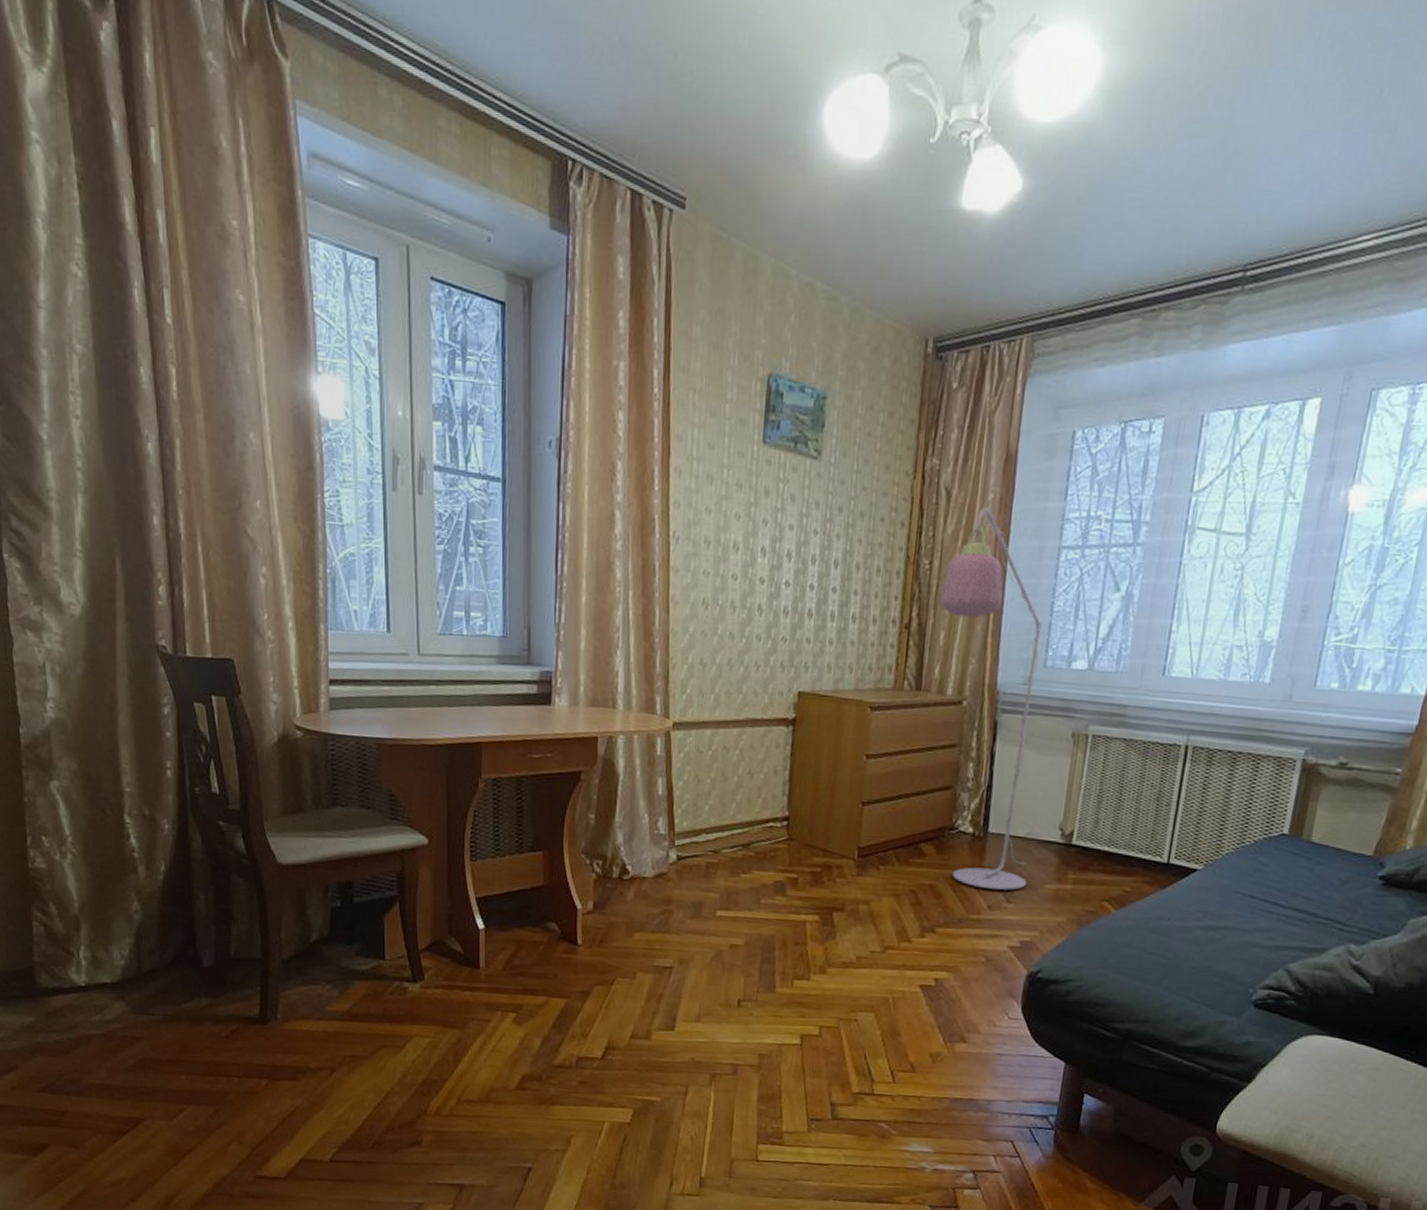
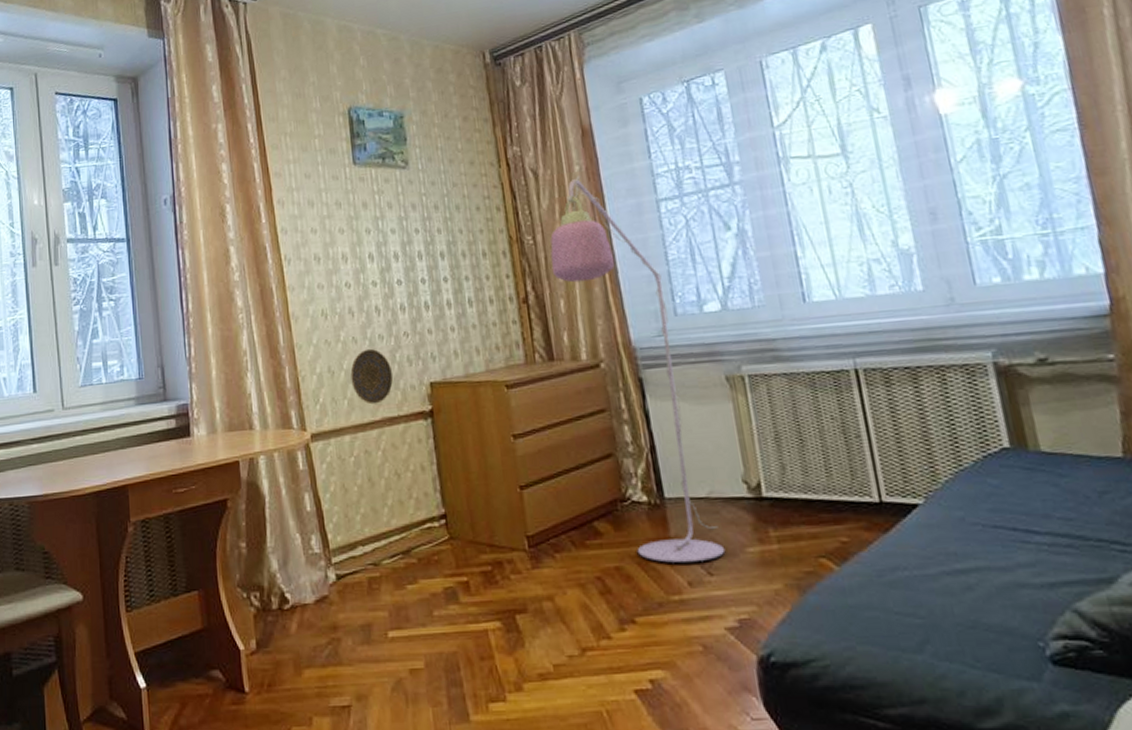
decorative plate: none [721,647,764,704] -> present [350,348,394,405]

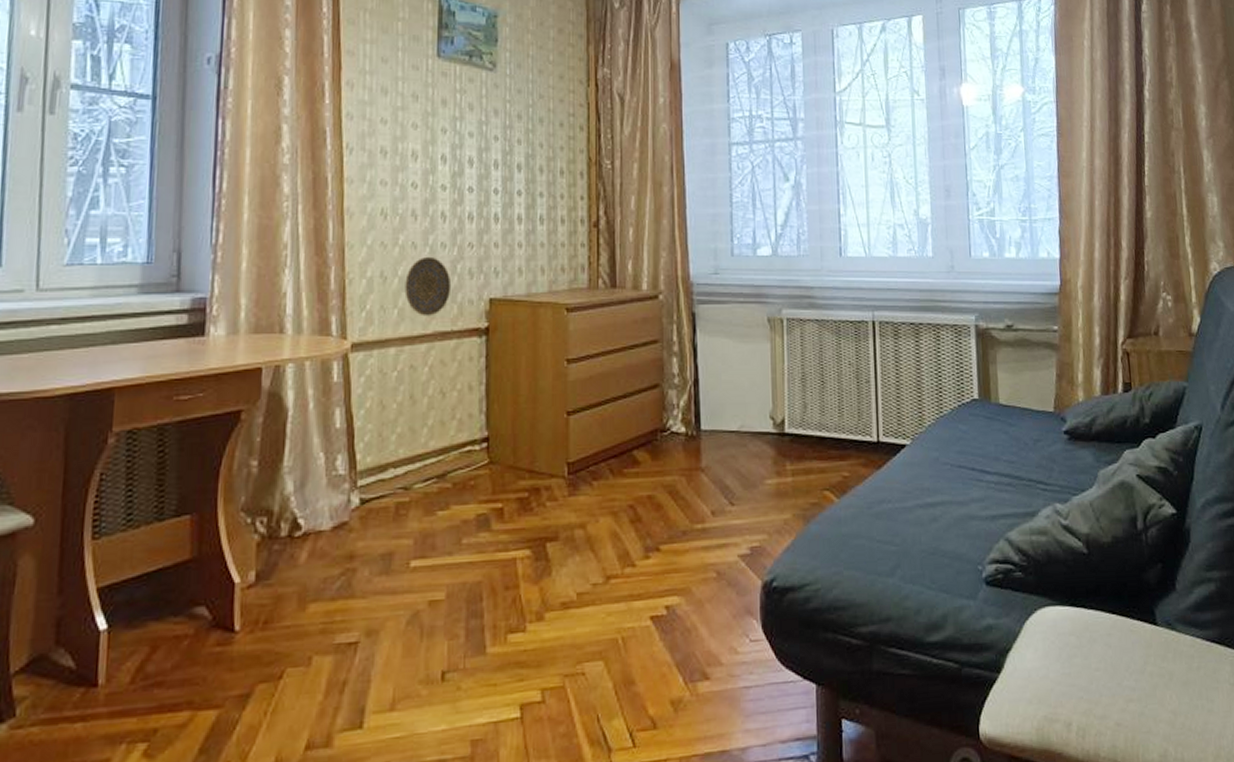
floor lamp: present [550,176,726,563] -> none [625,108,748,493]

